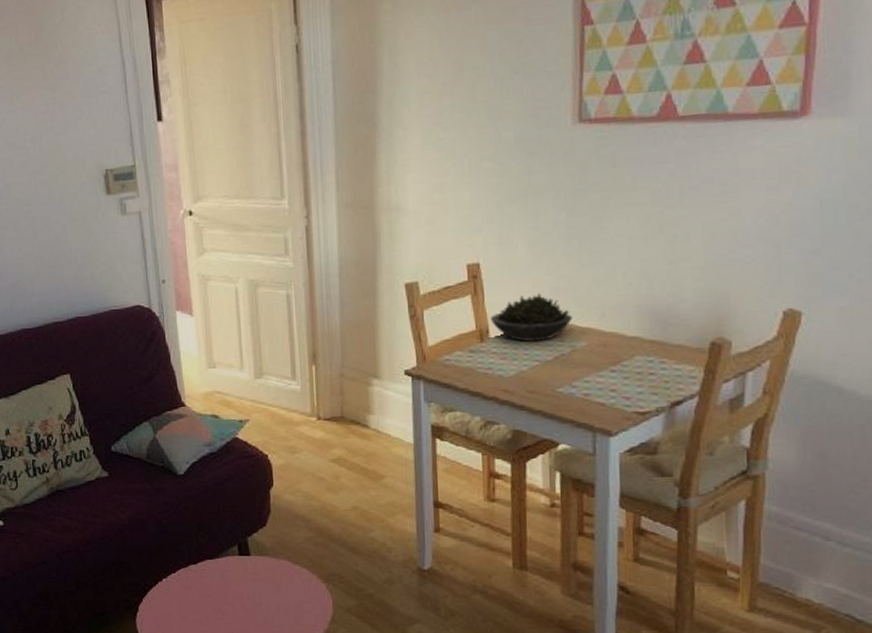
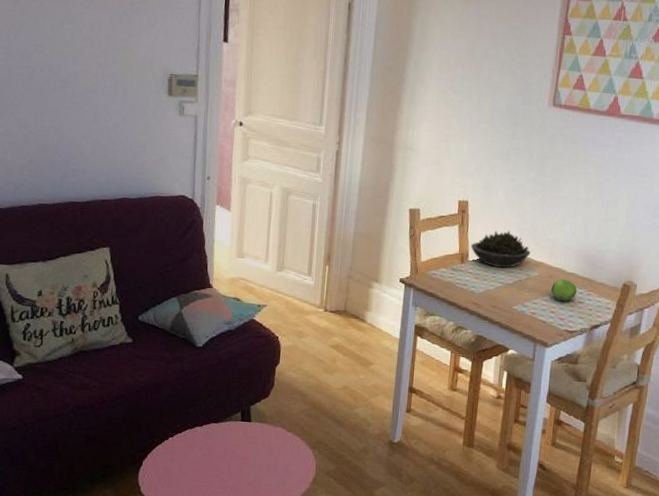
fruit: none [607,345,644,375] -> present [551,278,577,302]

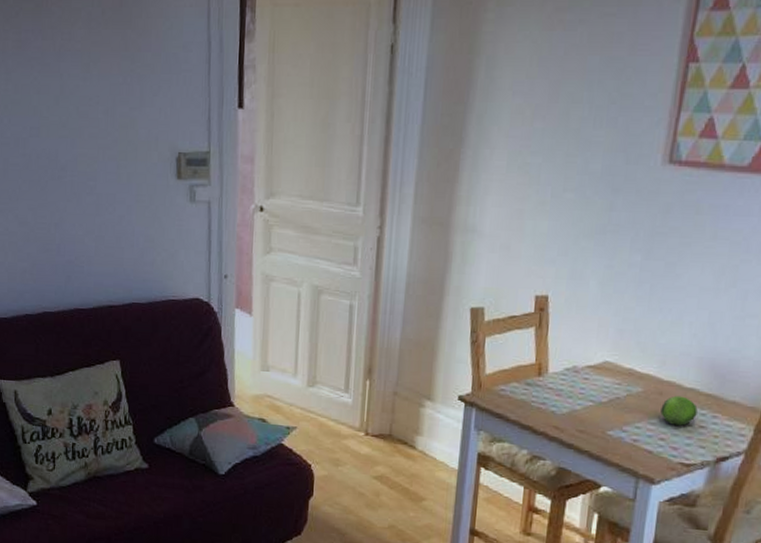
succulent plant: present [470,231,531,268] -> none [550,333,633,382]

